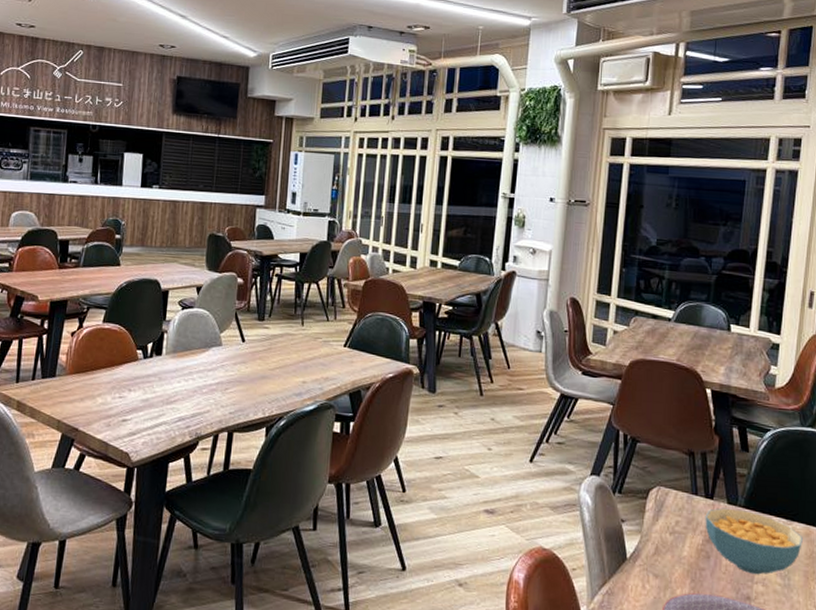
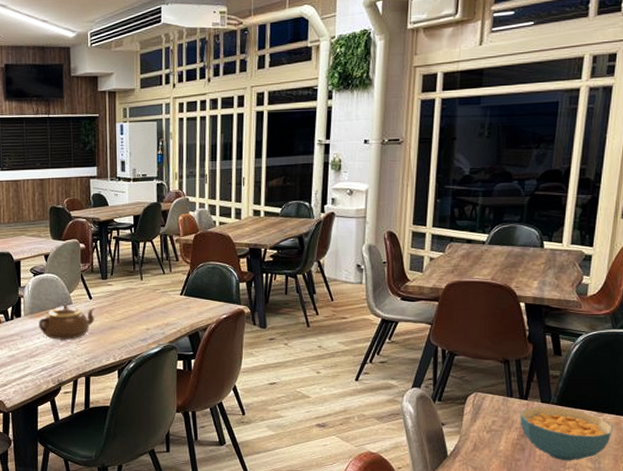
teapot: none [181,344,248,387] -> present [39,304,96,340]

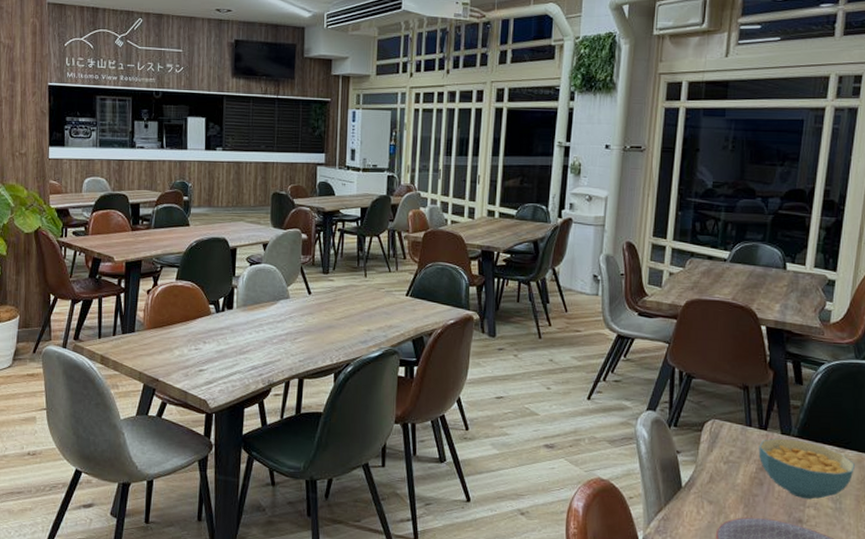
teapot: present [39,304,96,340] -> none [252,297,314,337]

